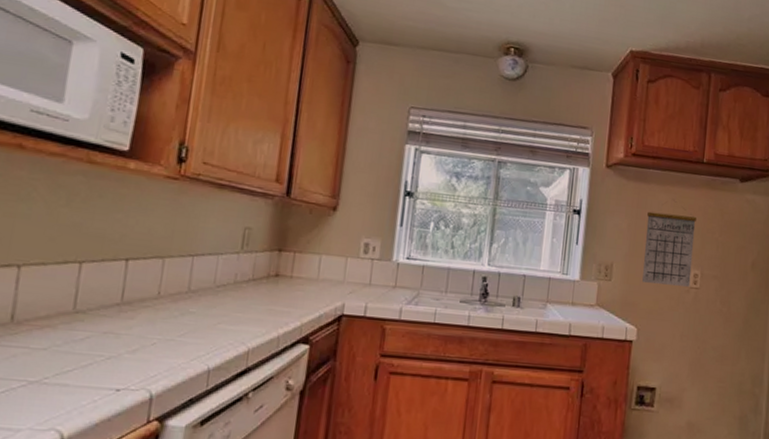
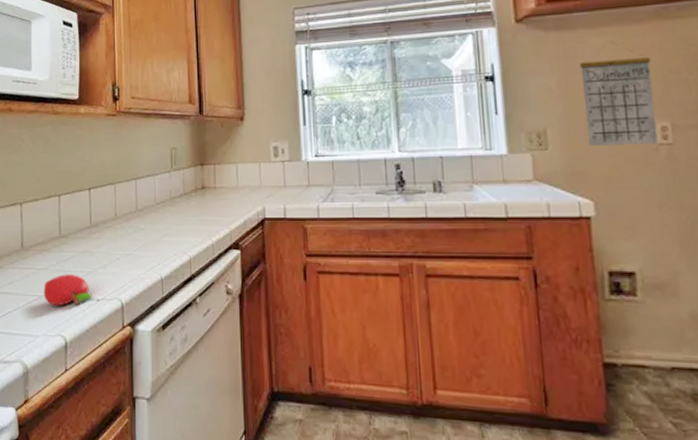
fruit: none [36,357,111,396] -> present [44,274,93,307]

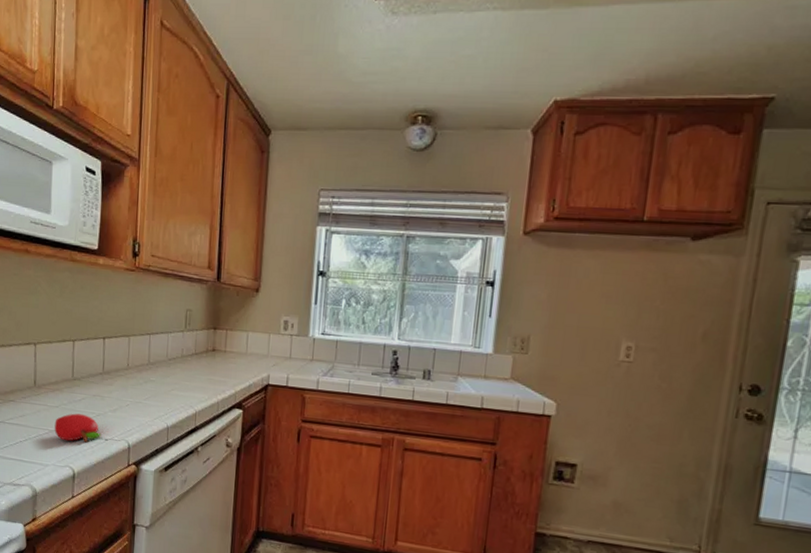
calendar: present [580,42,659,146] -> none [564,265,633,361]

